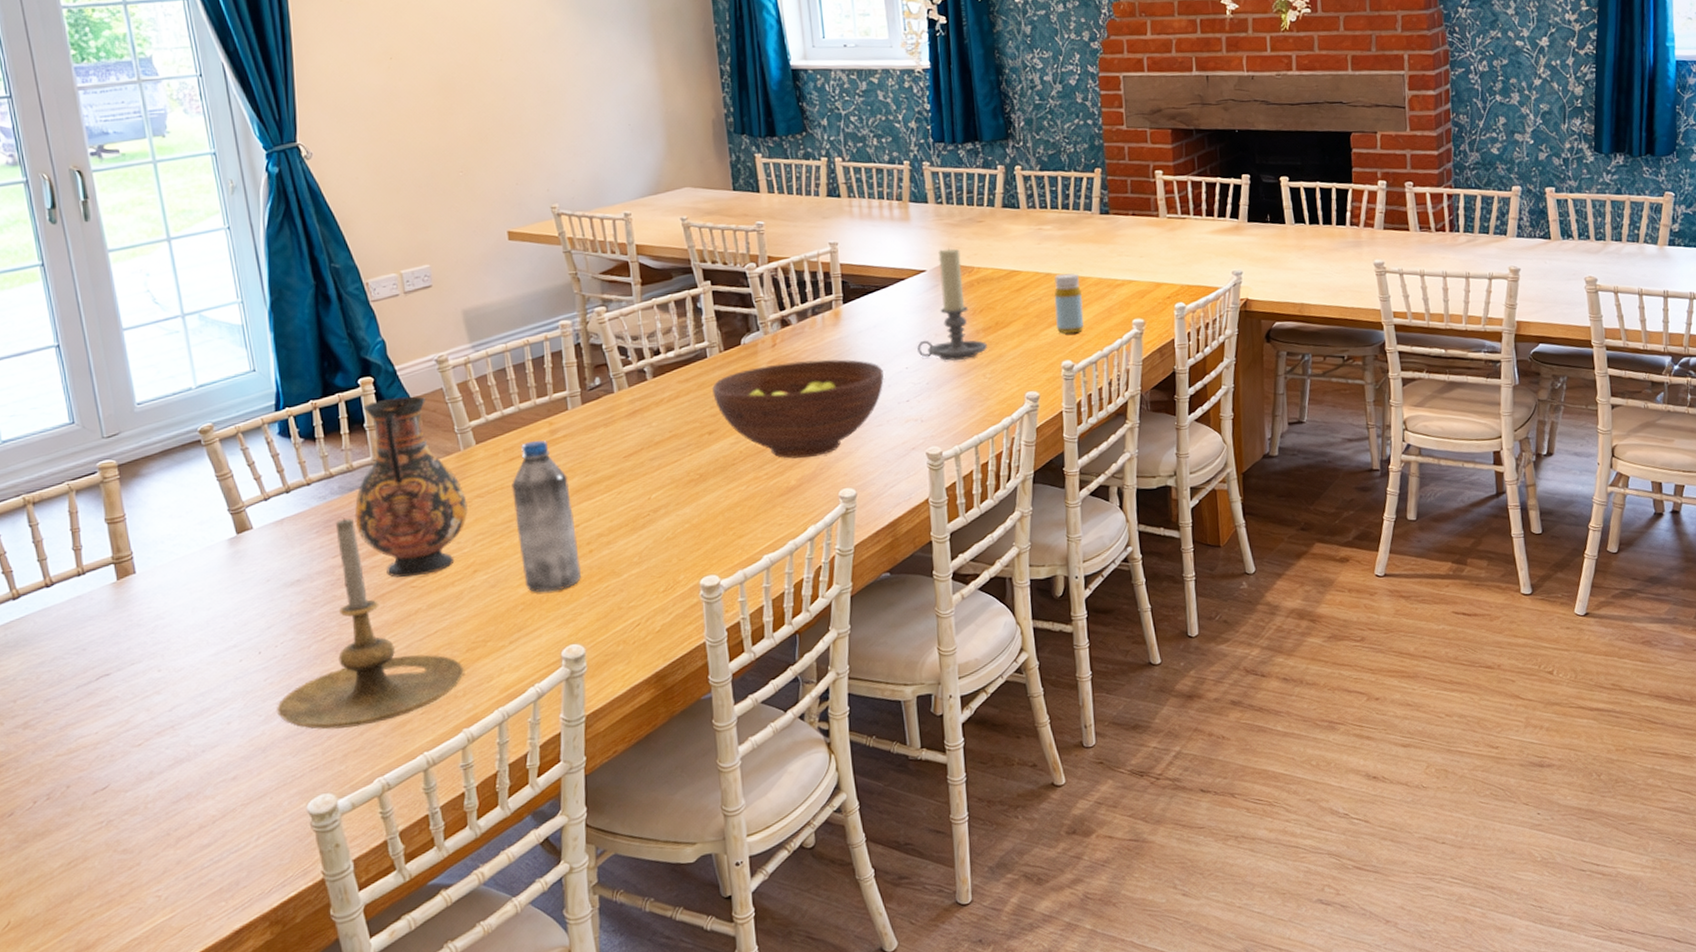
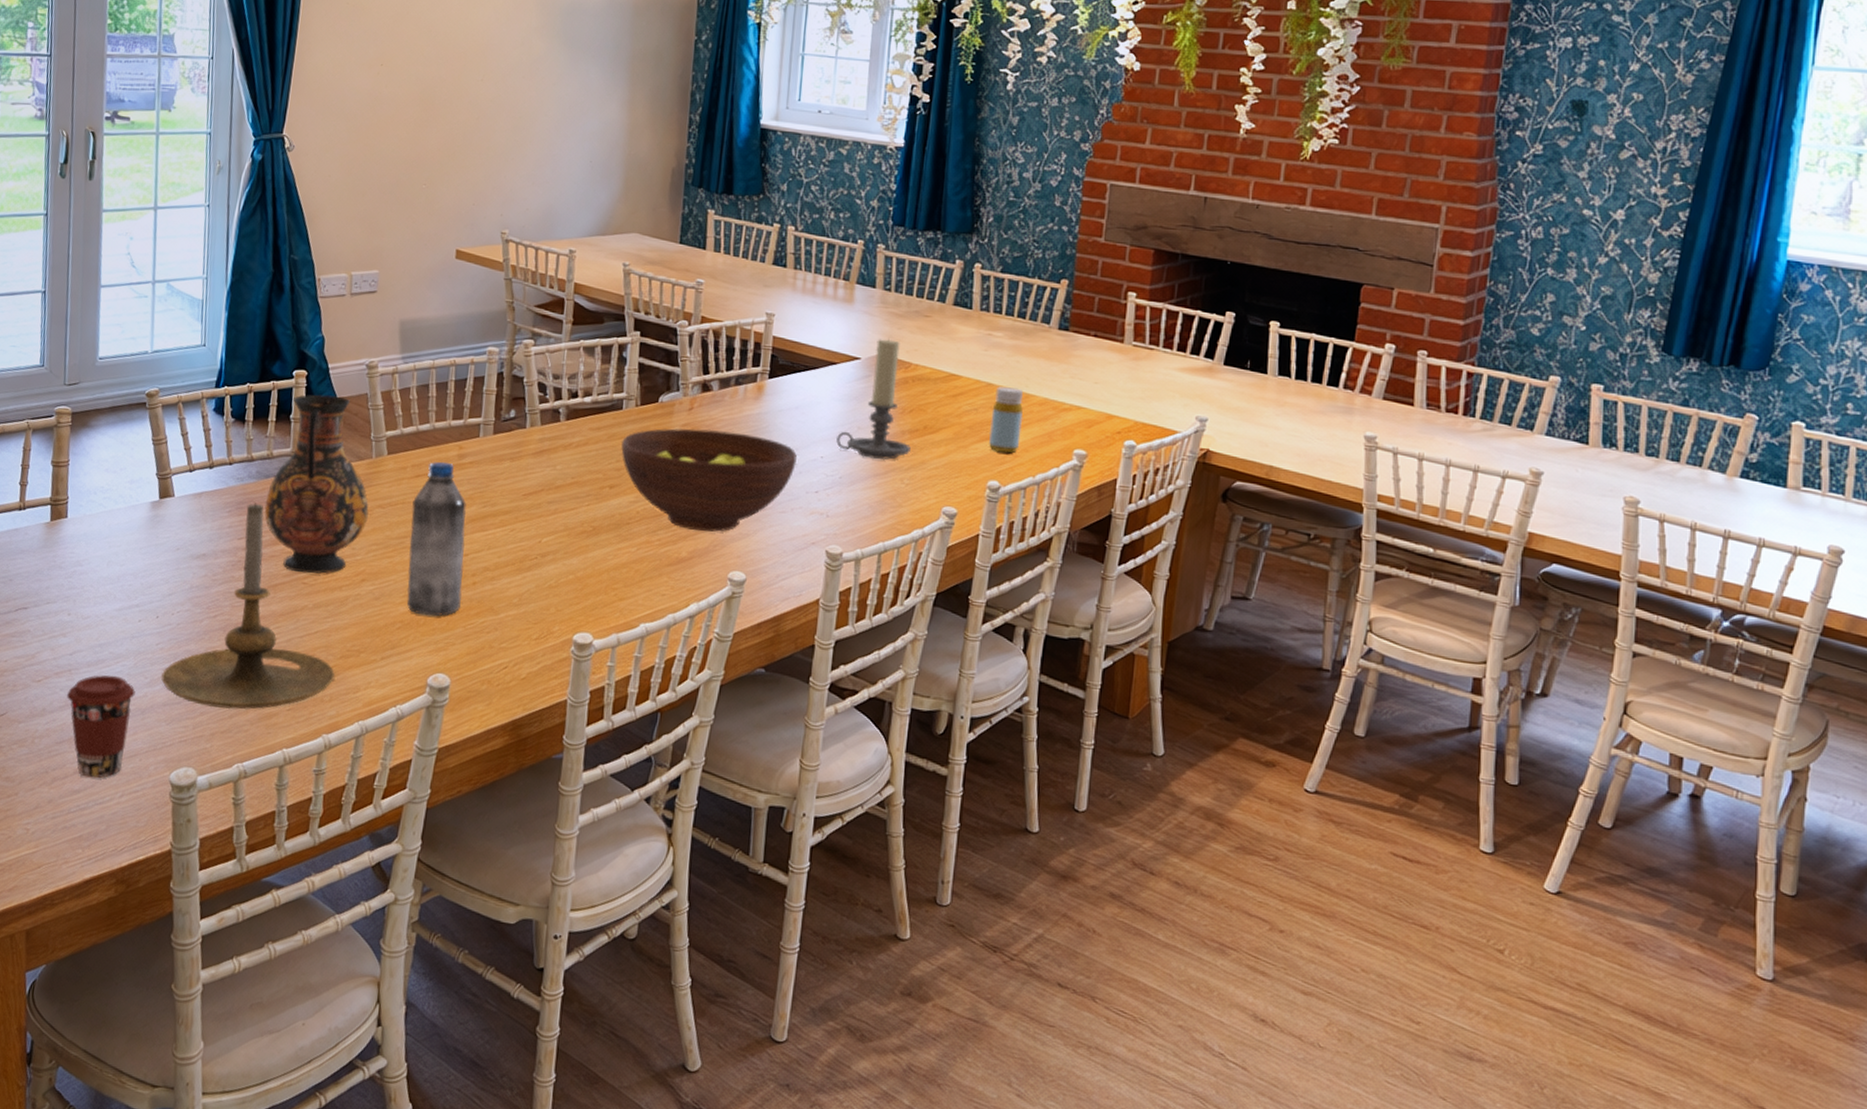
coffee cup: none [175,720,253,829] -> present [67,675,135,779]

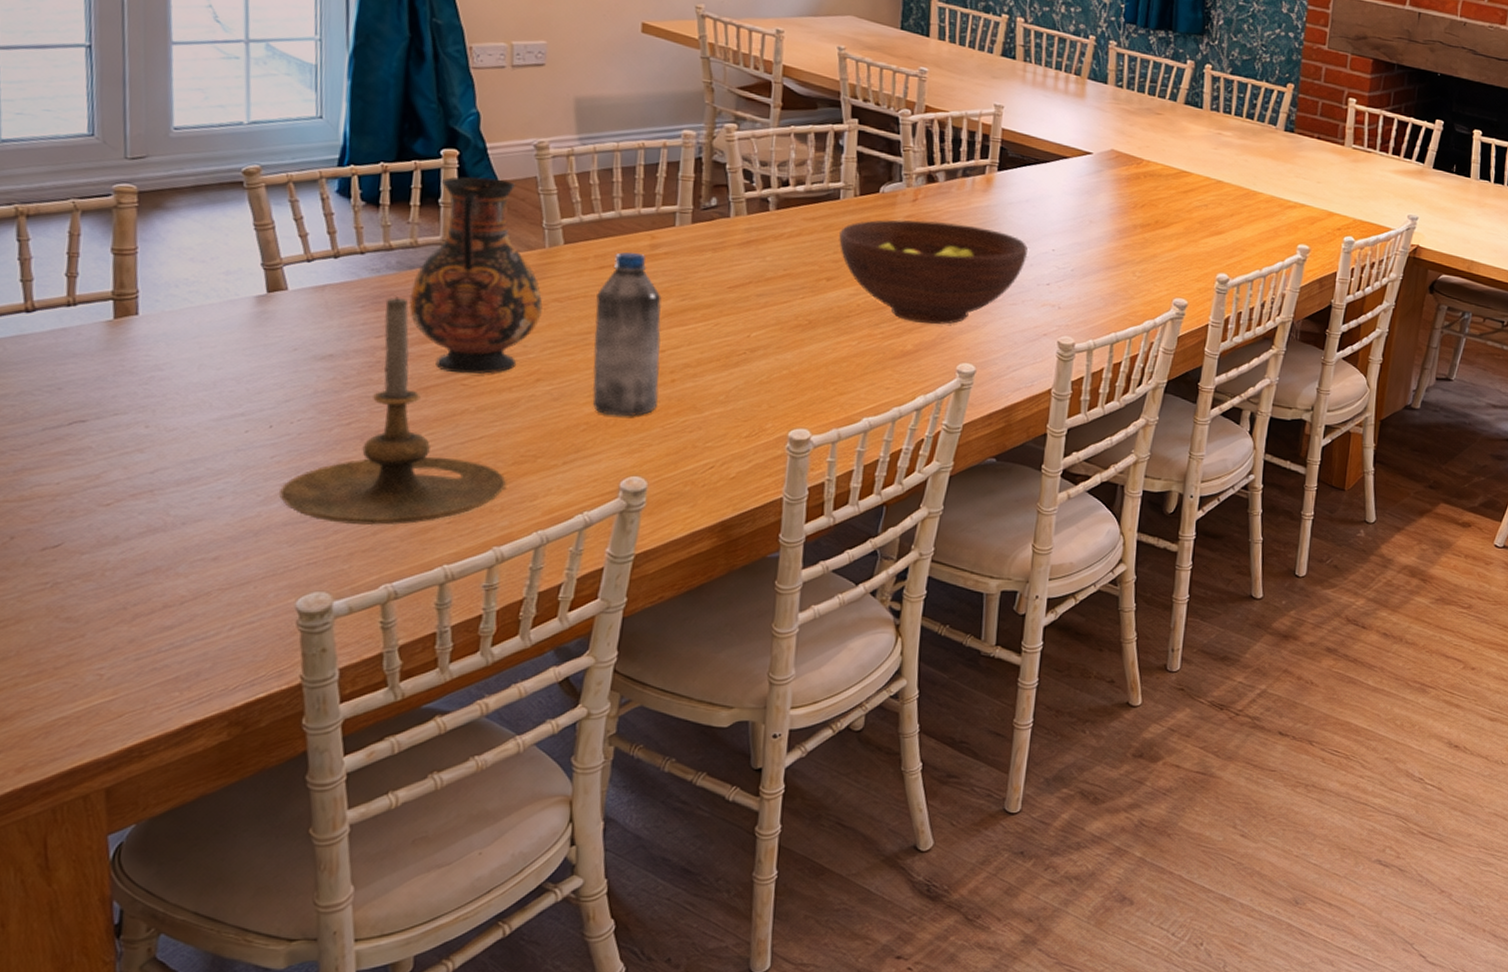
coffee cup: present [67,675,135,779] -> none [149,494,244,611]
candle holder: present [836,338,911,460] -> none [1068,134,1142,253]
bottle: present [989,387,1023,453] -> none [1218,184,1251,247]

